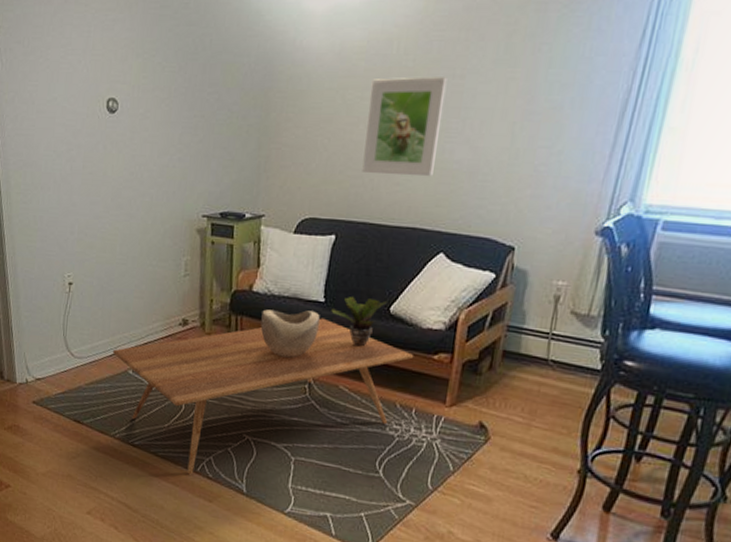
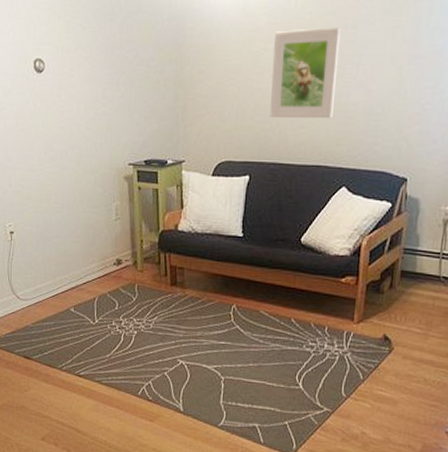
coffee table: present [112,318,414,475] -> none [54,251,324,399]
decorative bowl: present [260,309,320,358] -> none [187,245,240,289]
potted plant: present [331,297,387,347] -> none [249,231,298,275]

